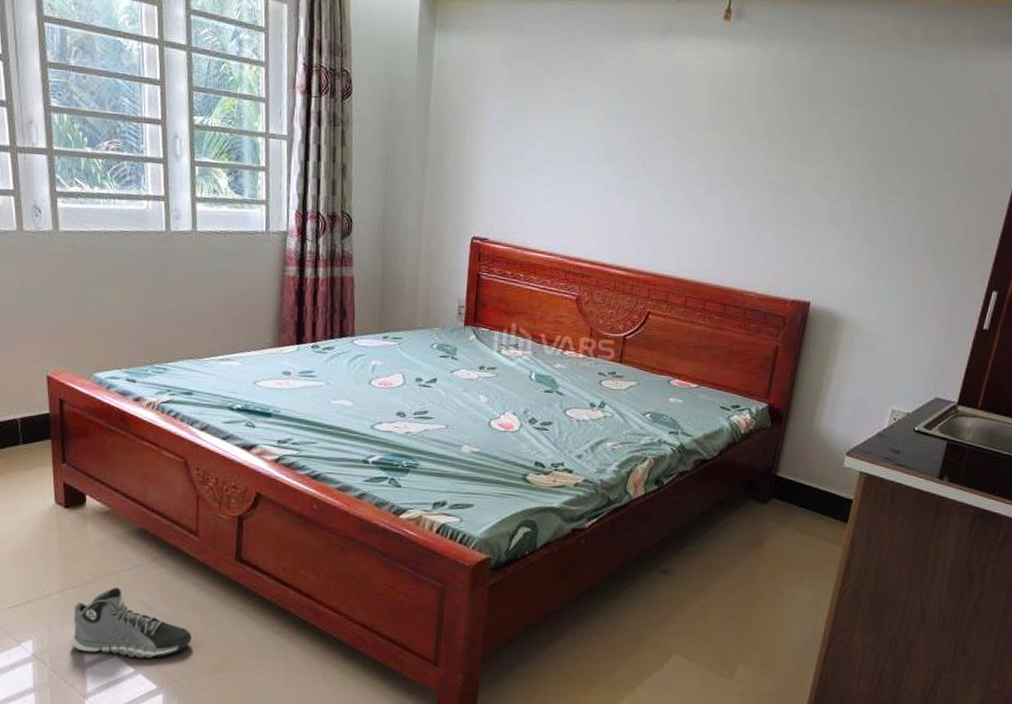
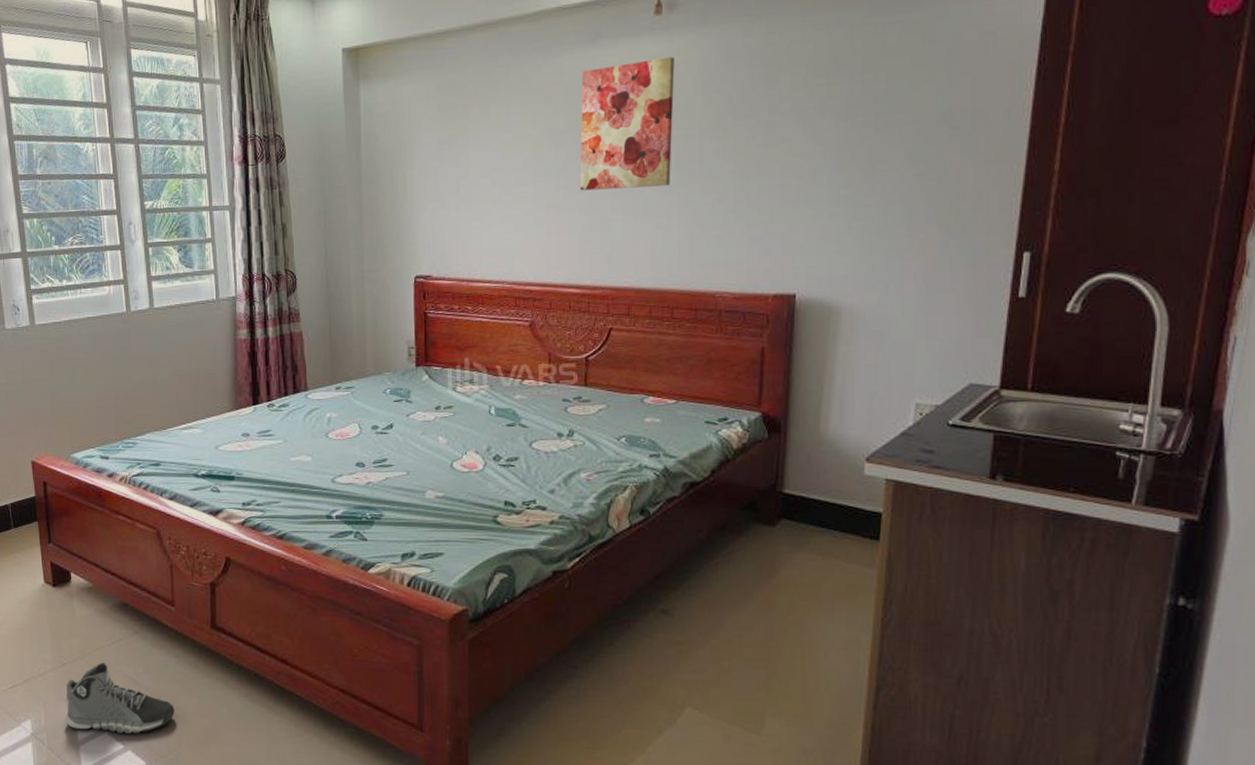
wall art: none [637,61,736,186] -> present [580,56,675,191]

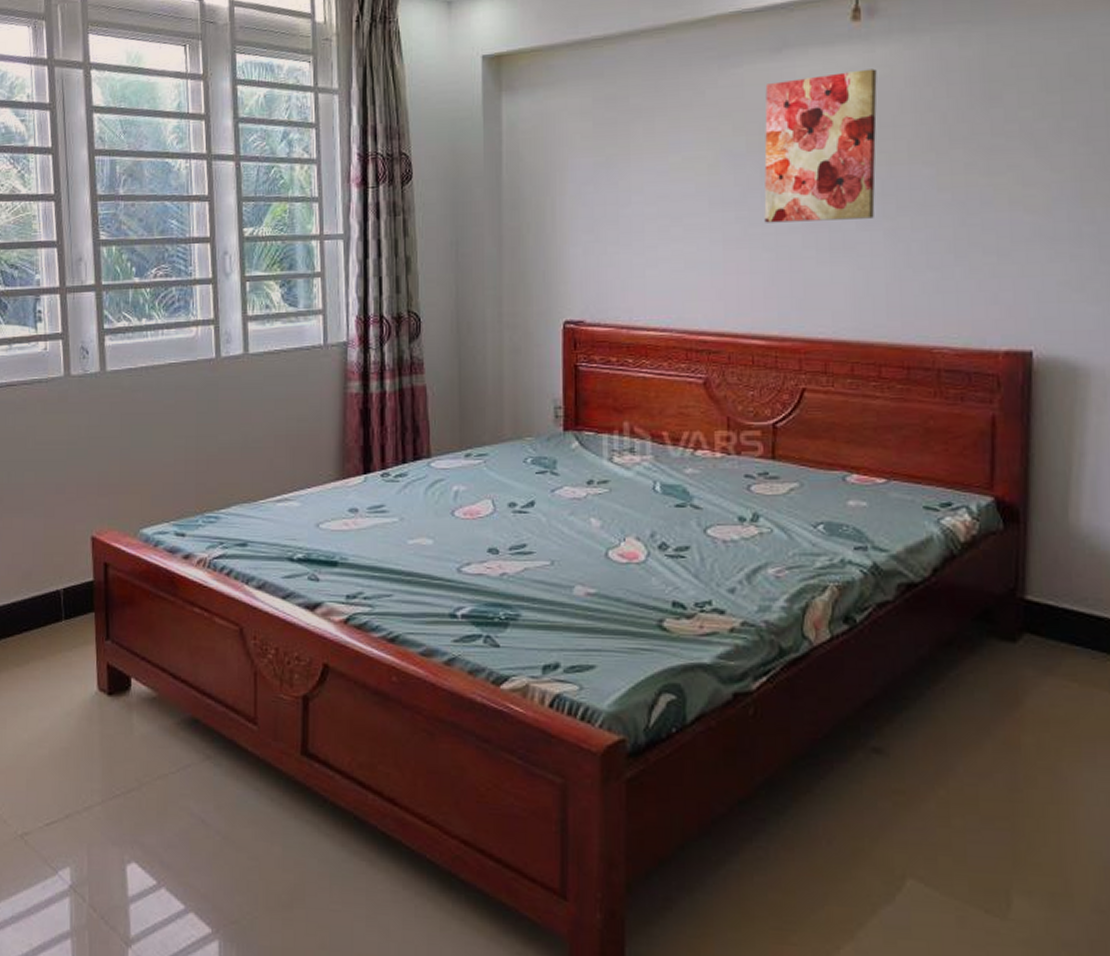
sneaker: present [64,663,175,734] -> none [112,795,251,891]

